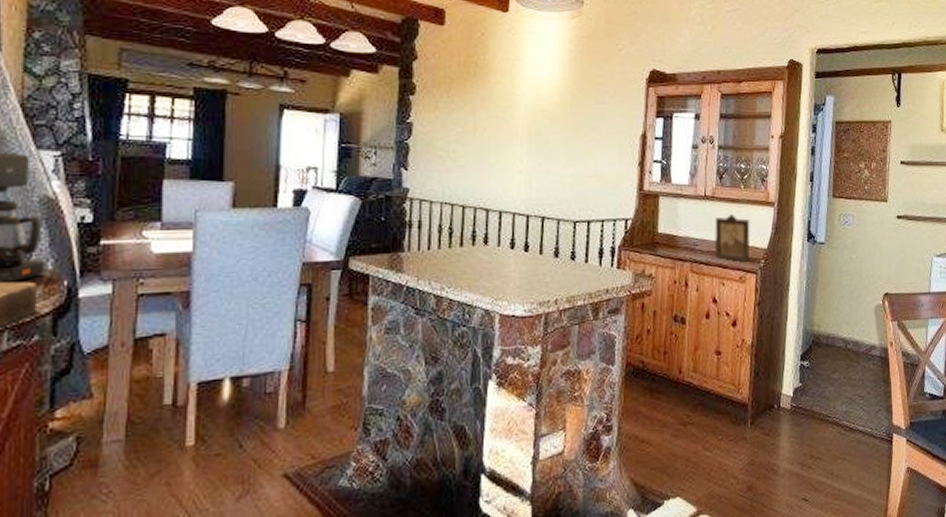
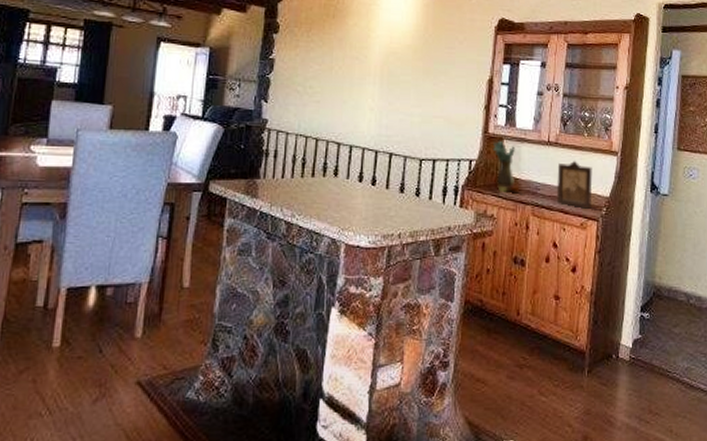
vase: none [648,195,672,252] -> present [492,138,515,194]

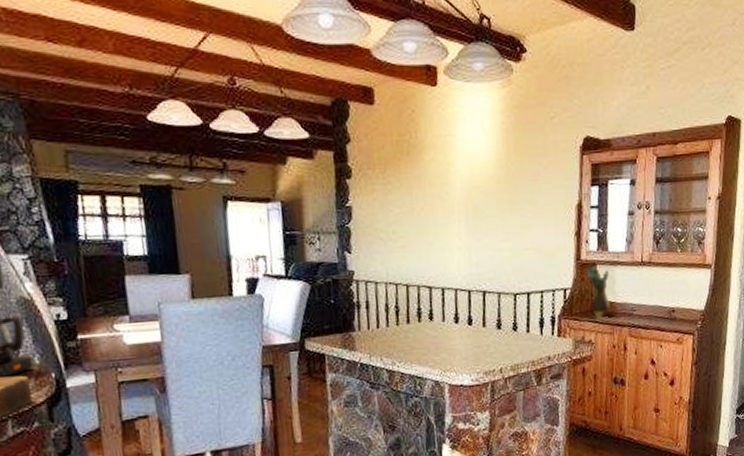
photo frame: present [556,160,593,209] -> none [651,277,687,324]

